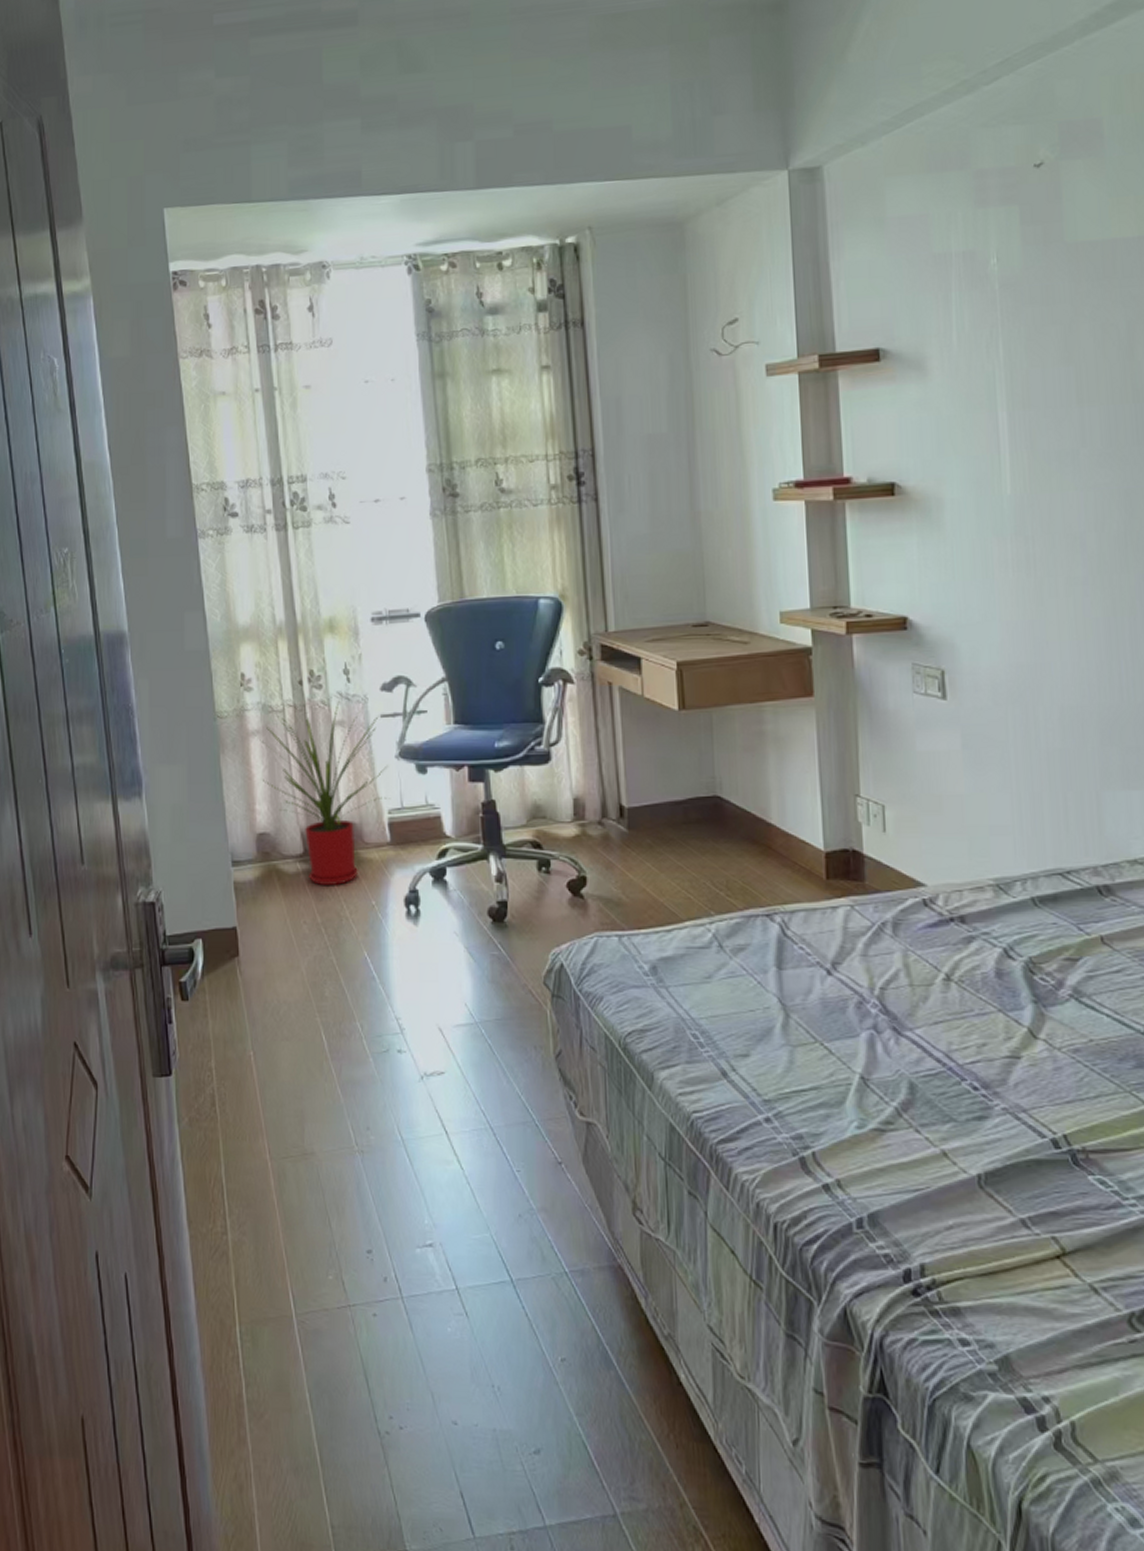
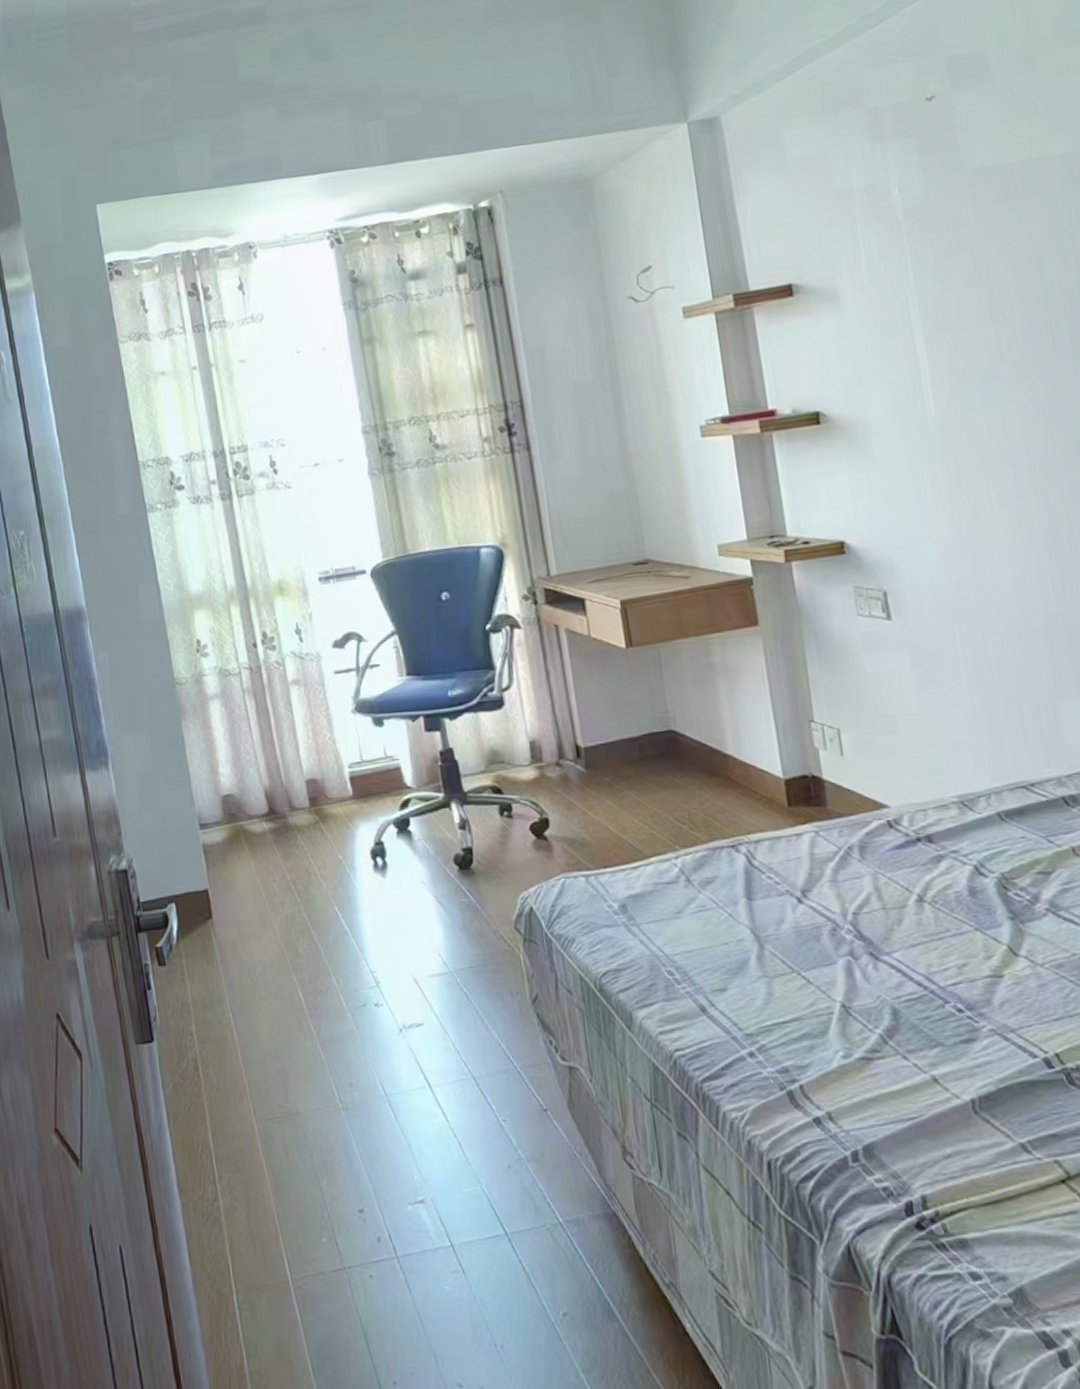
house plant: present [255,701,390,885] -> none [214,661,349,843]

